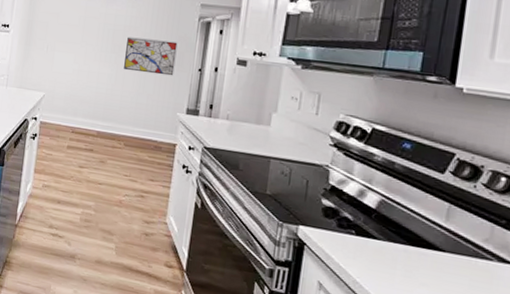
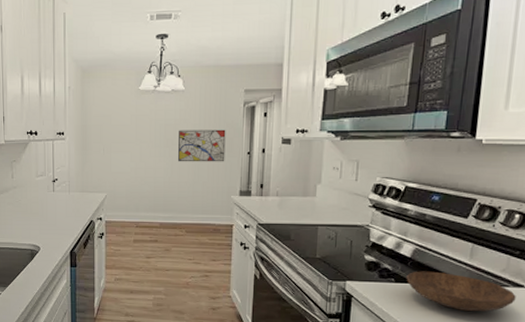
bowl: none [369,226,501,287] -> present [406,271,516,312]

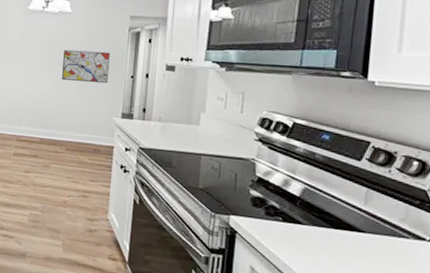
bowl: present [406,271,516,312] -> none [295,212,417,263]

